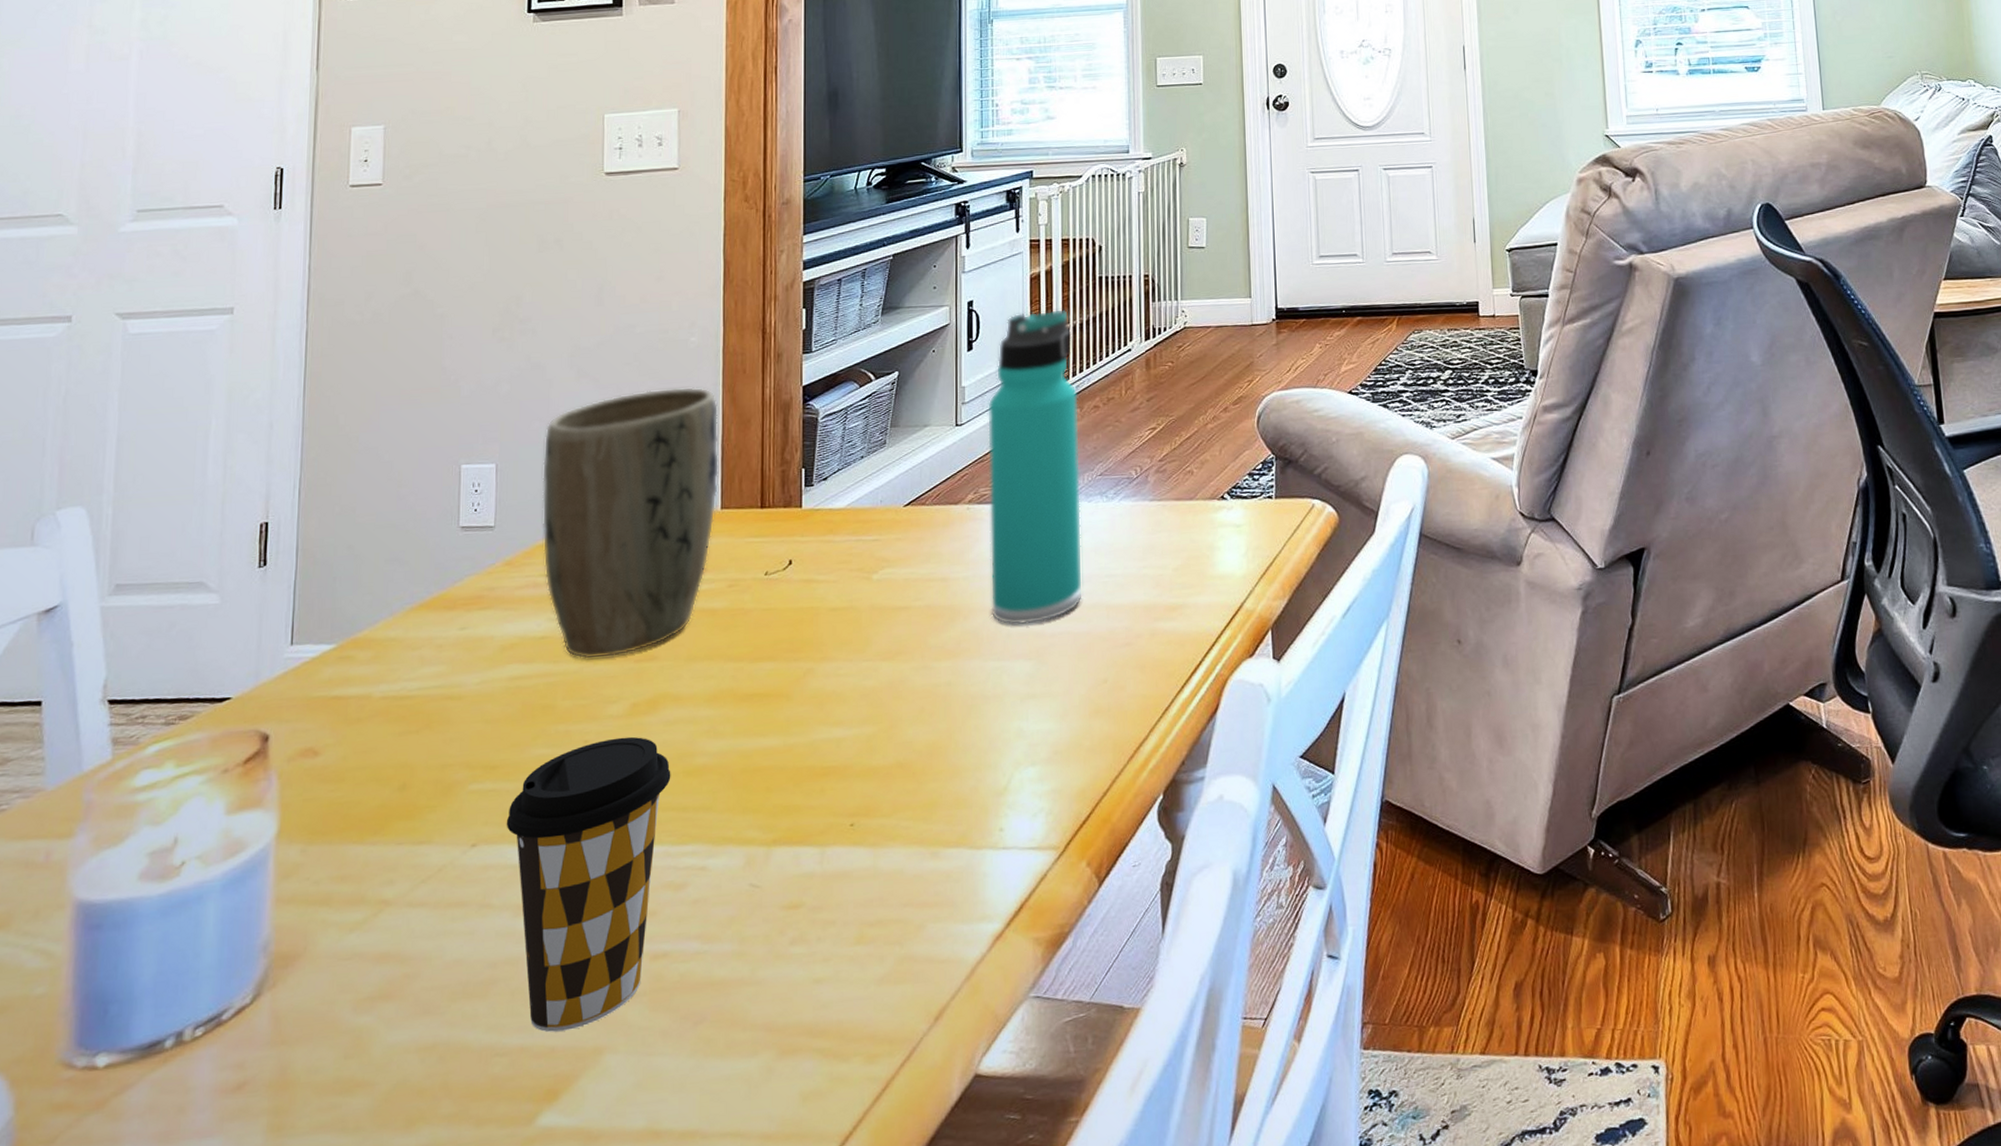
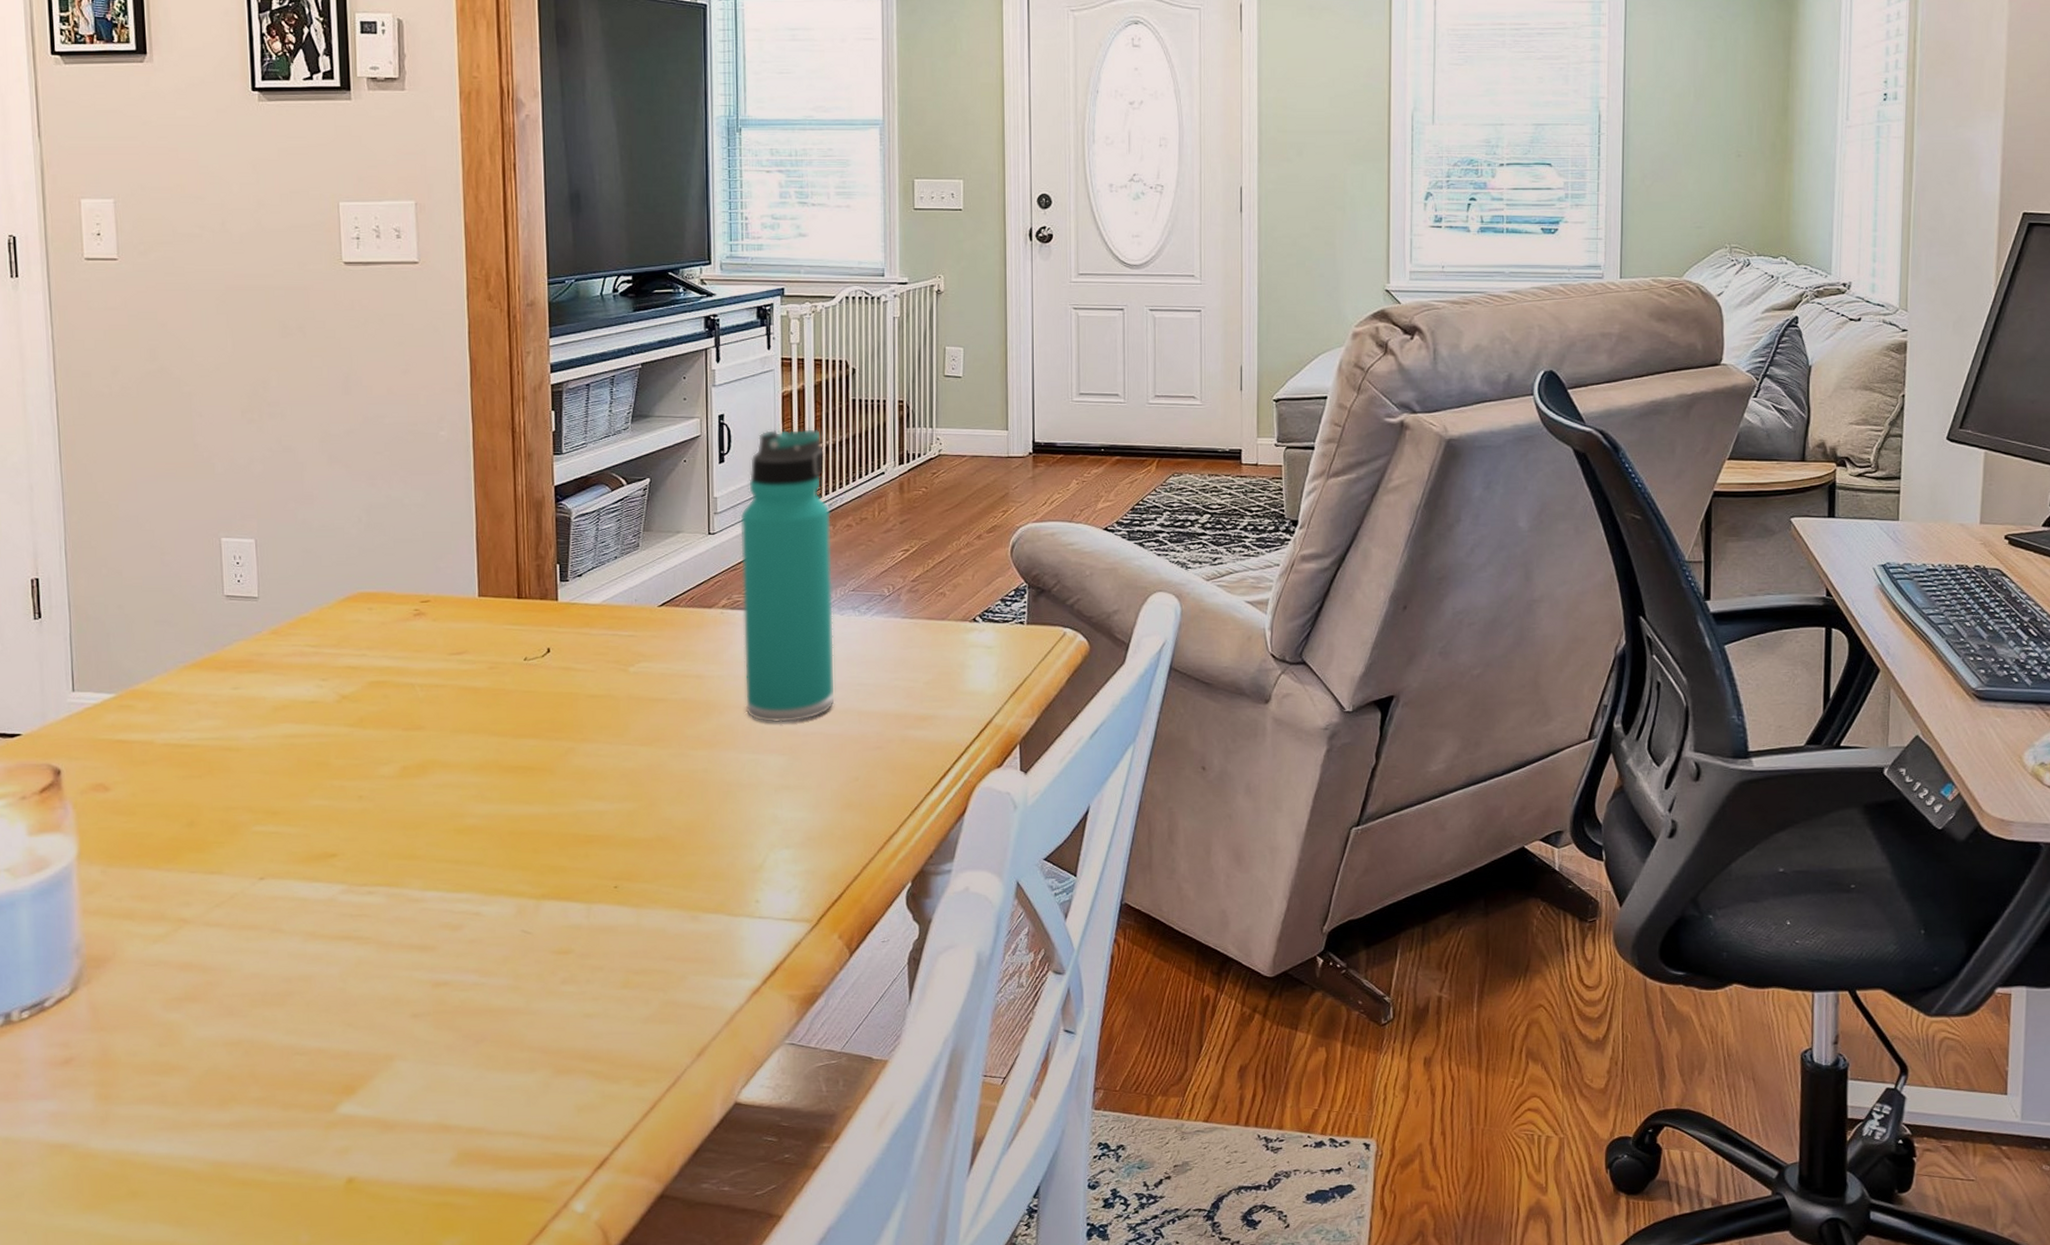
coffee cup: present [506,736,671,1032] -> none [290,795,443,1039]
plant pot: present [542,386,720,659] -> none [300,479,475,725]

